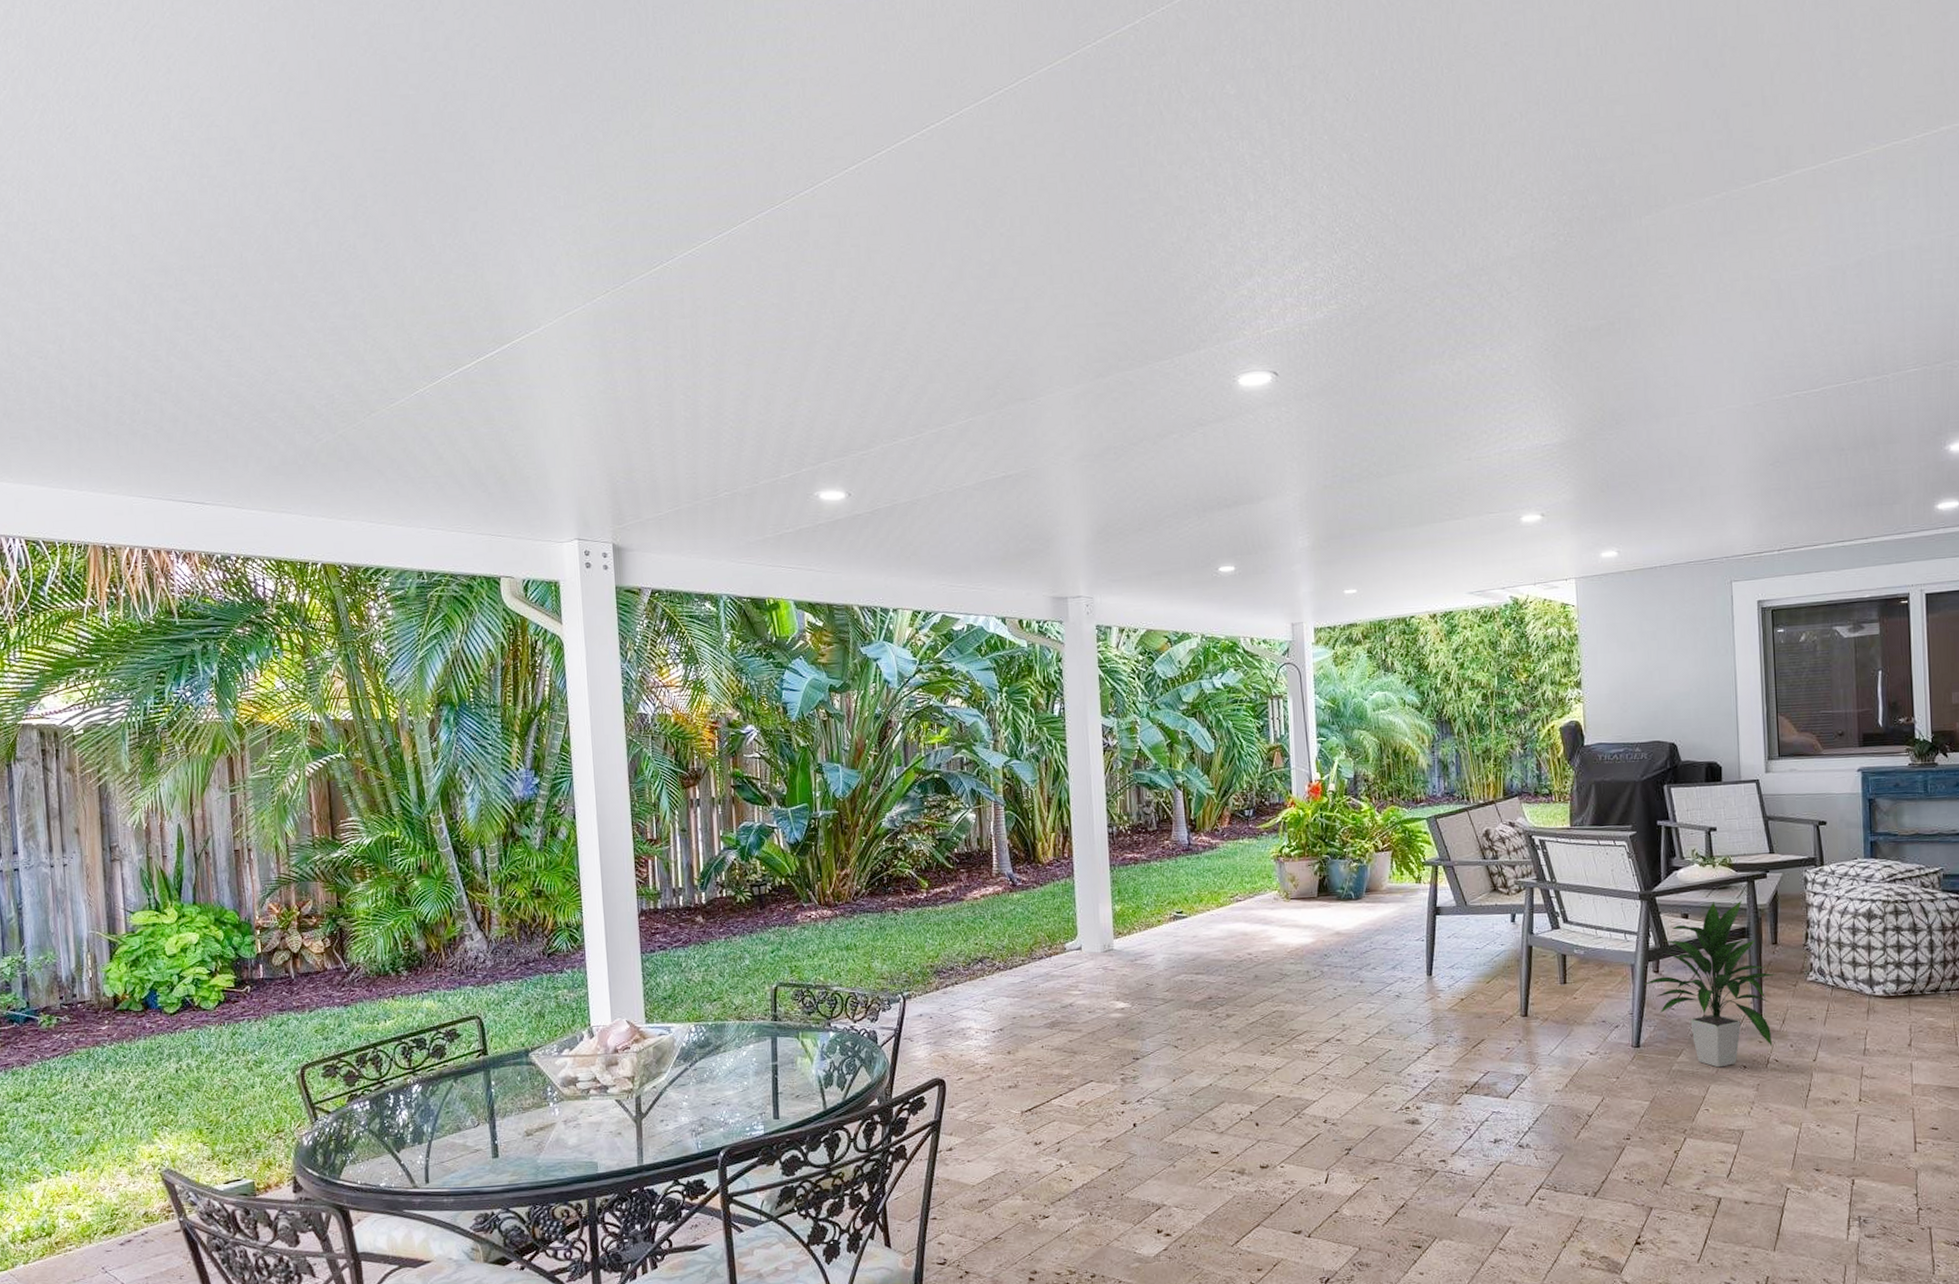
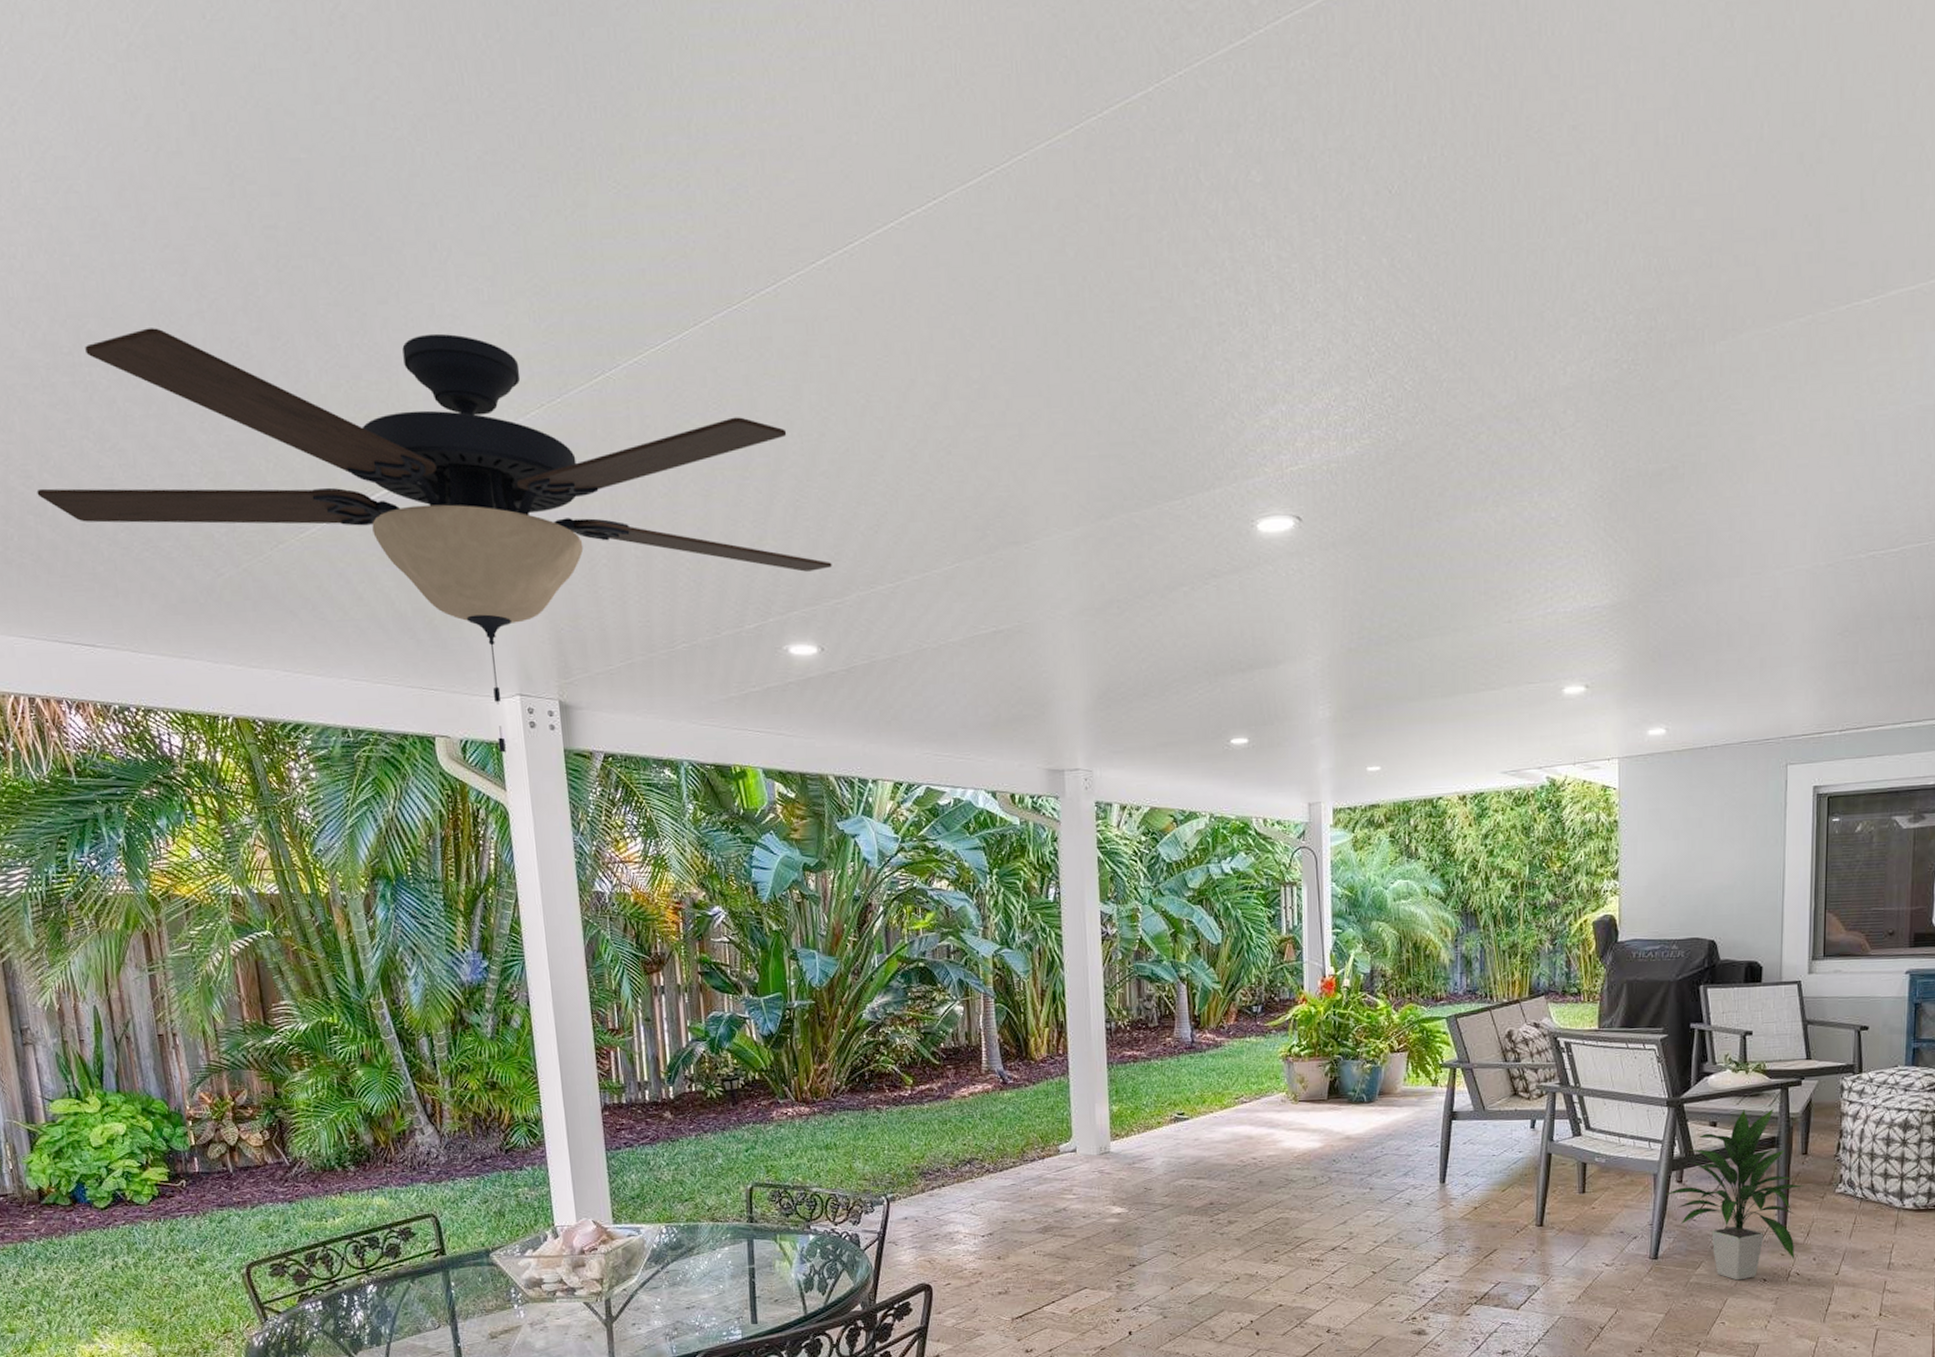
ceiling fan: none [163,234,859,591] -> present [36,328,832,753]

